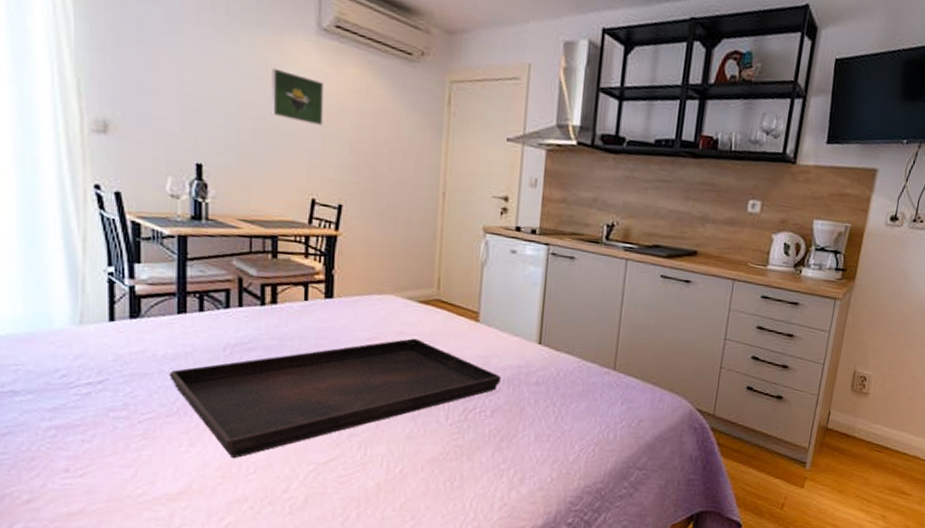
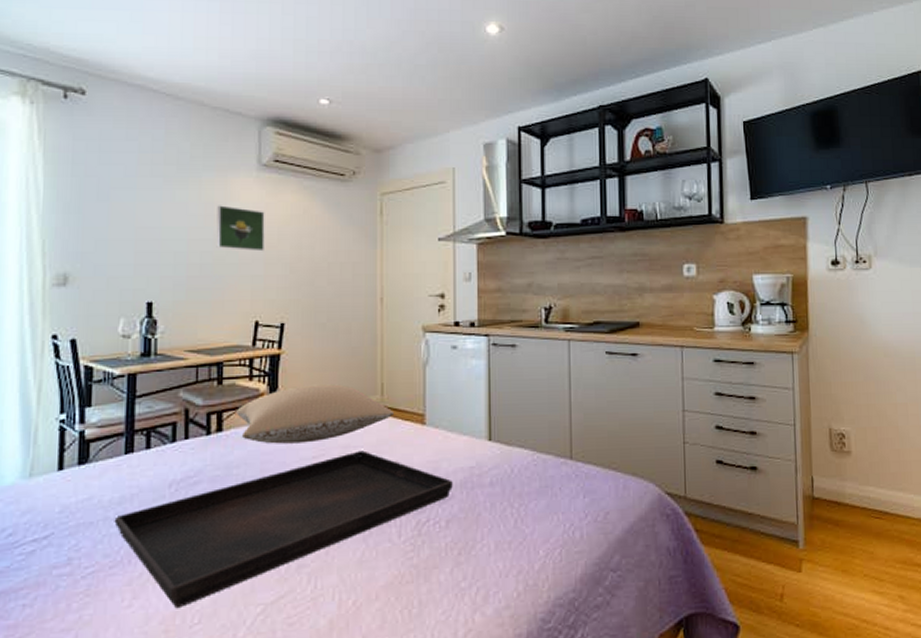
pillow: none [291,269,450,325] -> present [236,384,395,444]

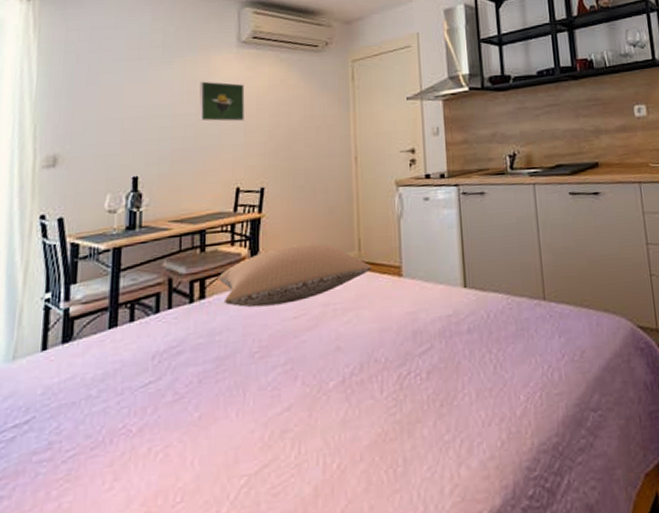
serving tray: present [115,450,453,609] -> none [98,307,432,488]

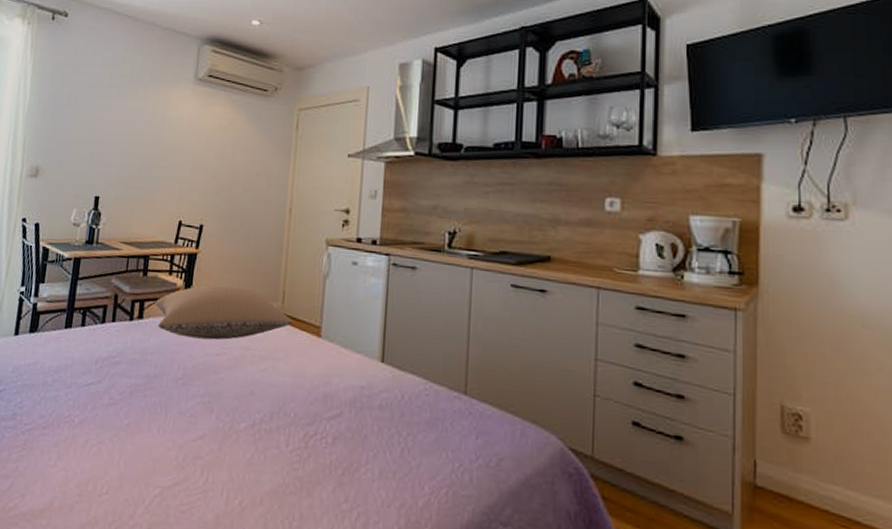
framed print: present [199,81,245,122] -> none [154,114,196,158]

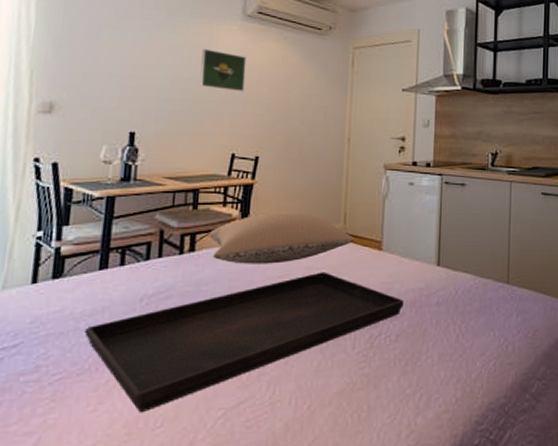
serving tray: none [51,354,342,477] -> present [85,272,404,413]
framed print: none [154,114,196,158] -> present [199,48,247,92]

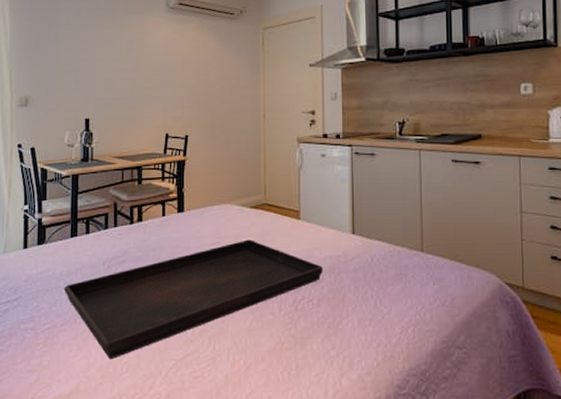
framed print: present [199,48,247,92] -> none [136,41,172,78]
pillow: present [209,212,355,264] -> none [153,185,276,233]

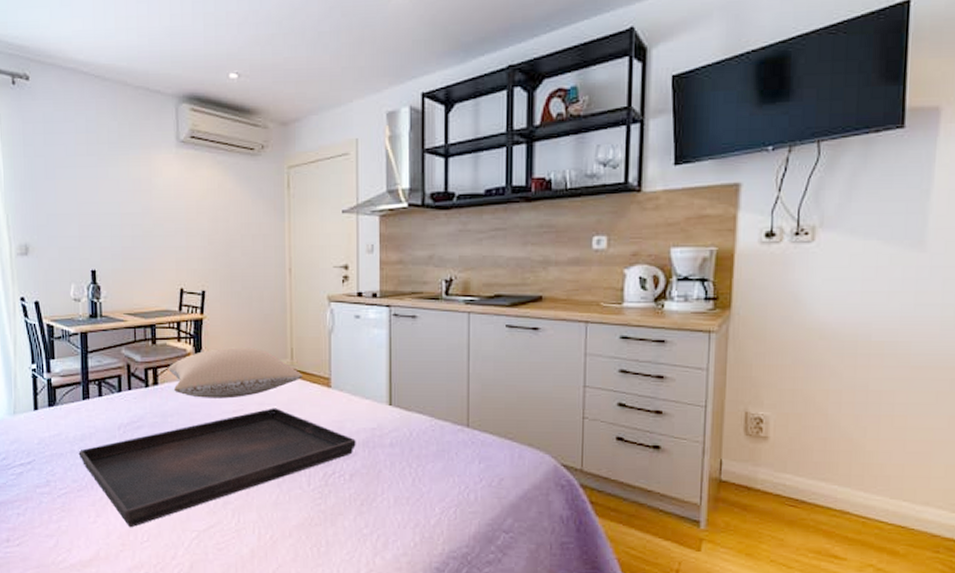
pillow: none [153,185,276,233] -> present [168,347,304,399]

